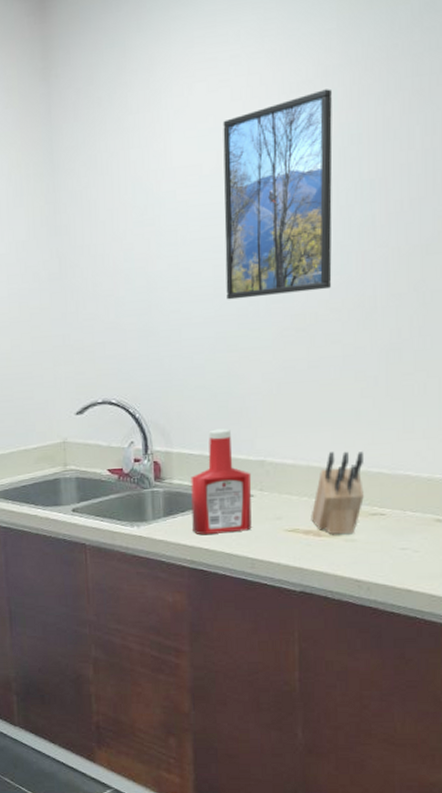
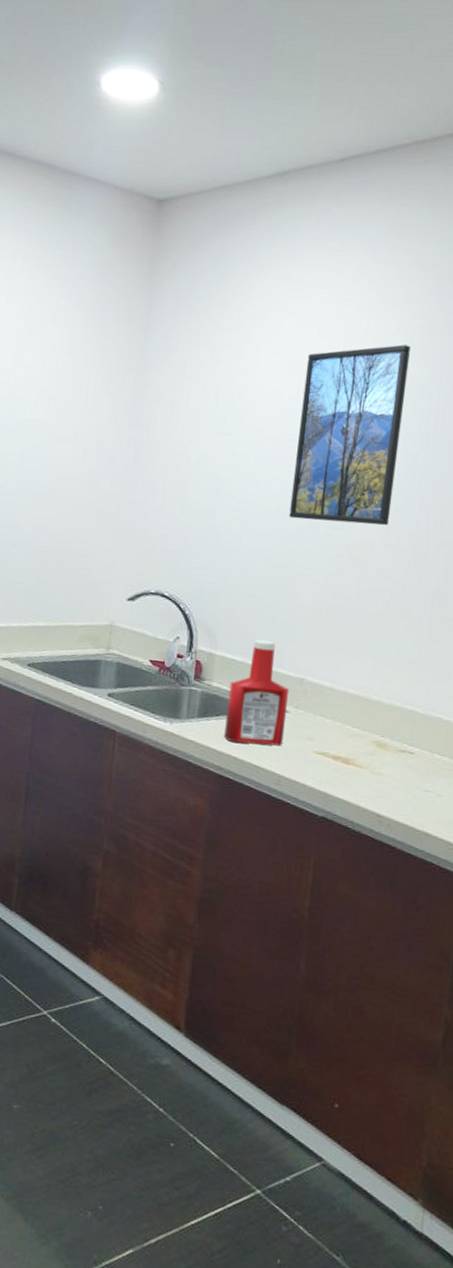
knife block: present [311,451,365,534] -> none [341,682,400,767]

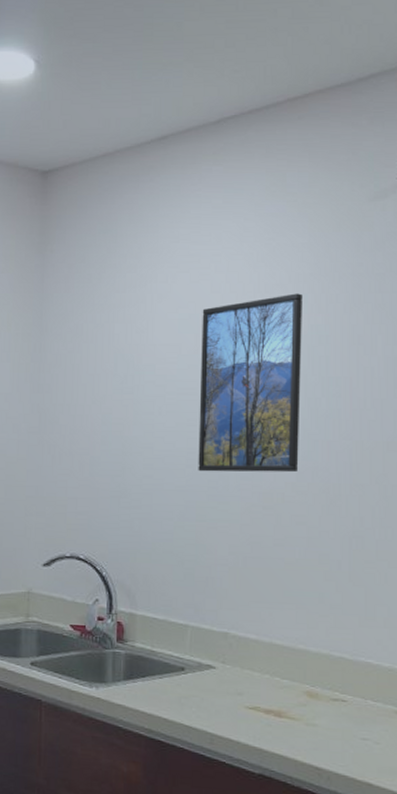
ketchup bottle: present [224,639,290,746] -> none [152,596,214,704]

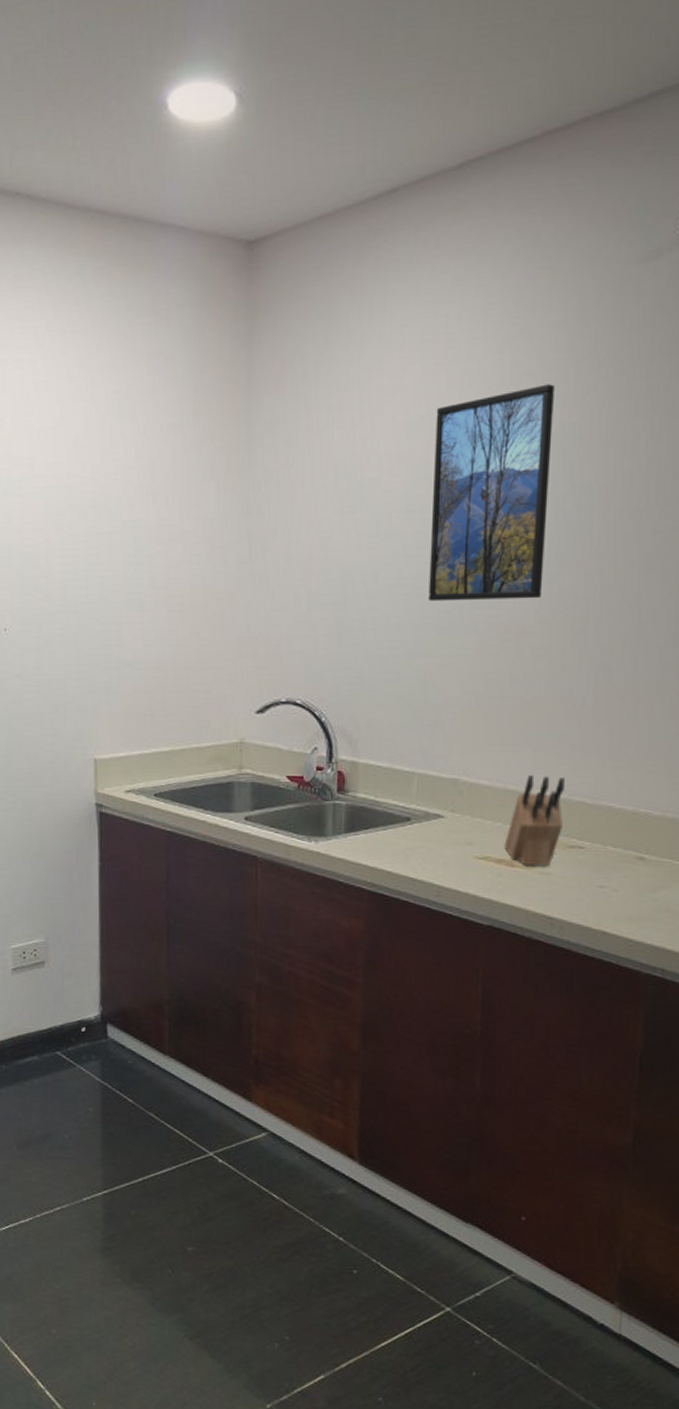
knife block: none [272,631,327,717] -> present [504,775,566,866]

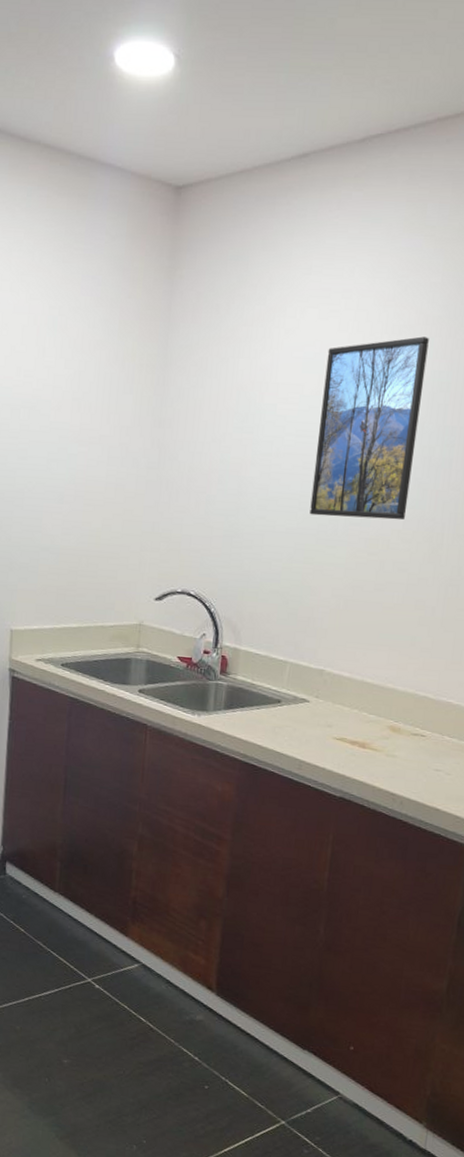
knife block: present [504,775,566,866] -> none [358,671,414,749]

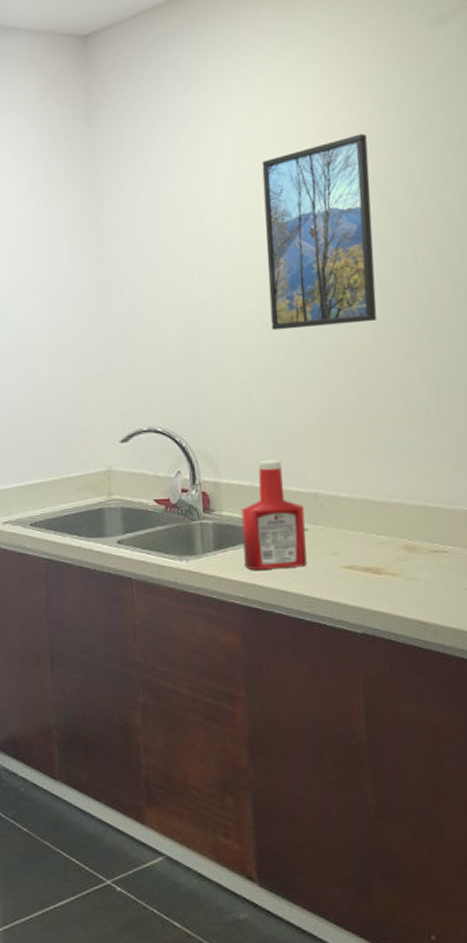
ketchup bottle: none [249,633,310,734] -> present [241,459,307,571]

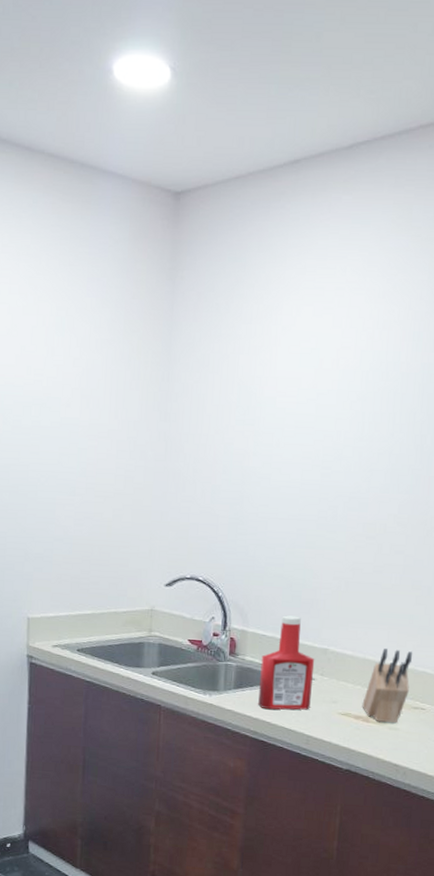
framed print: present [262,133,377,331] -> none [310,331,418,505]
knife block: none [369,485,424,572] -> present [362,649,413,723]

